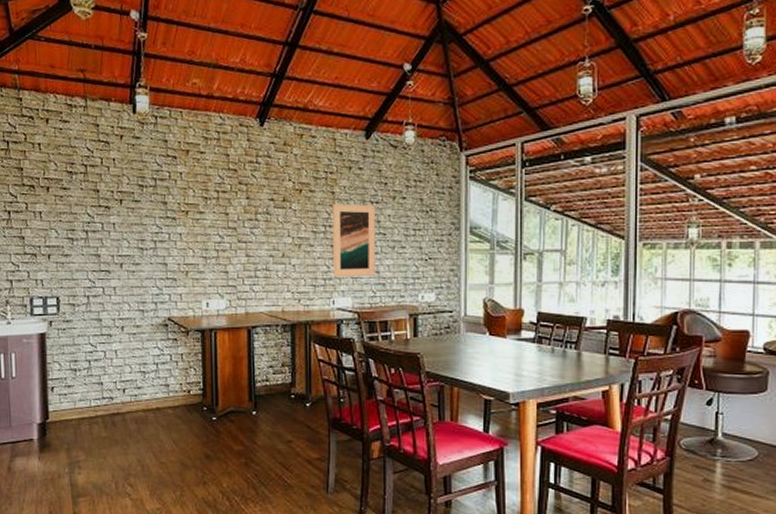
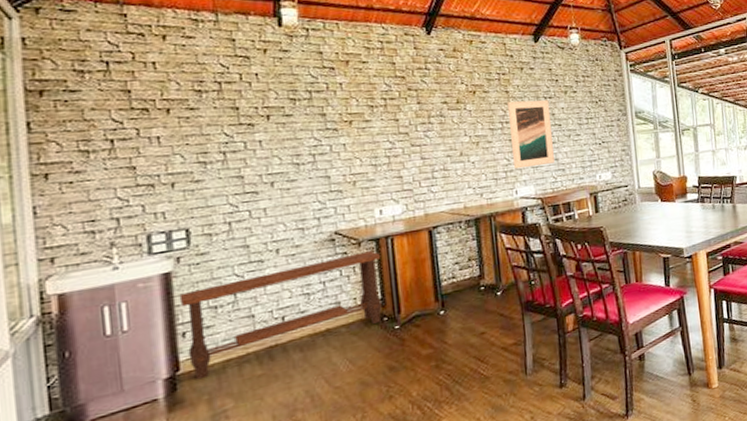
console table: none [50,341,205,430] -> present [179,251,383,380]

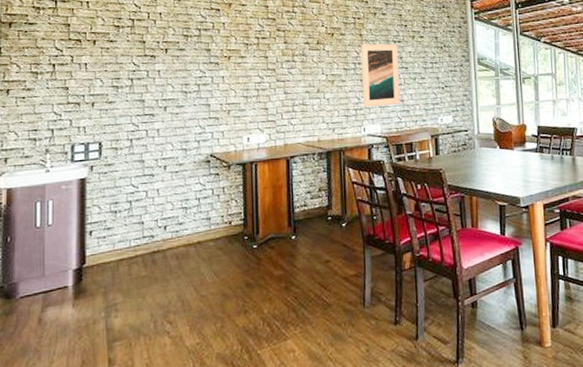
console table: present [179,251,383,380] -> none [90,174,246,274]

